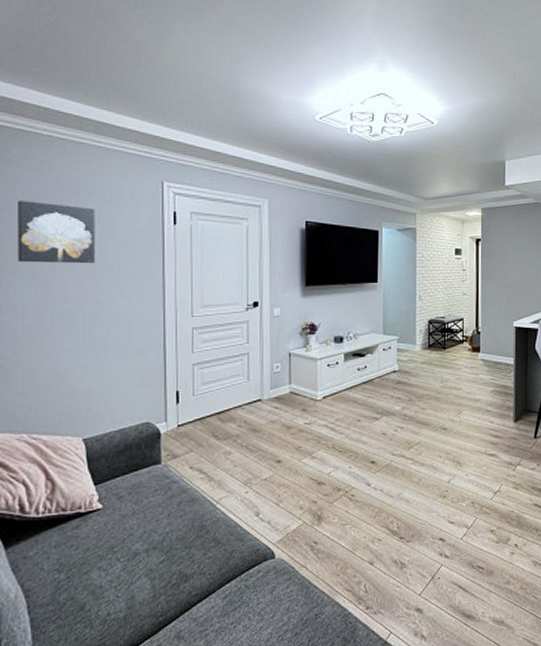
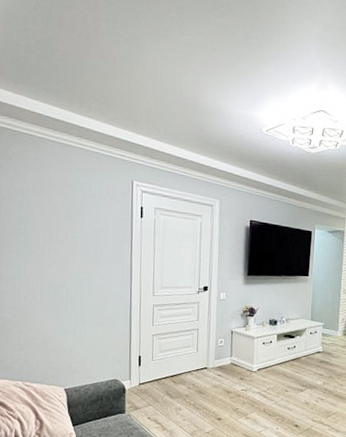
wall art: present [17,200,95,264] -> none [15,191,77,248]

